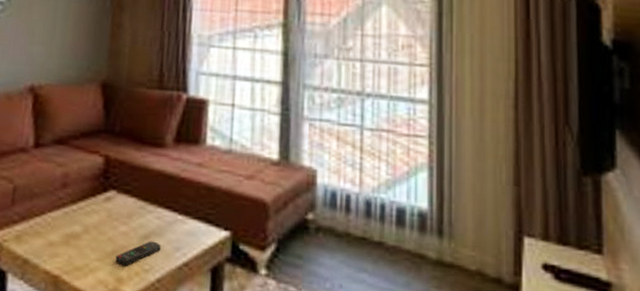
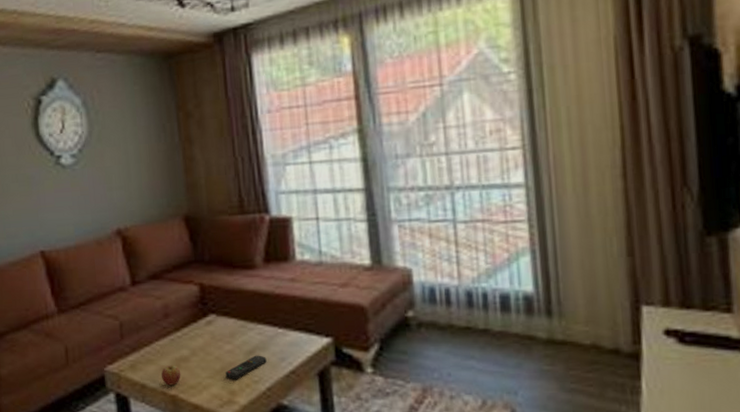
fruit: none [46,240,69,265] -> present [160,365,181,386]

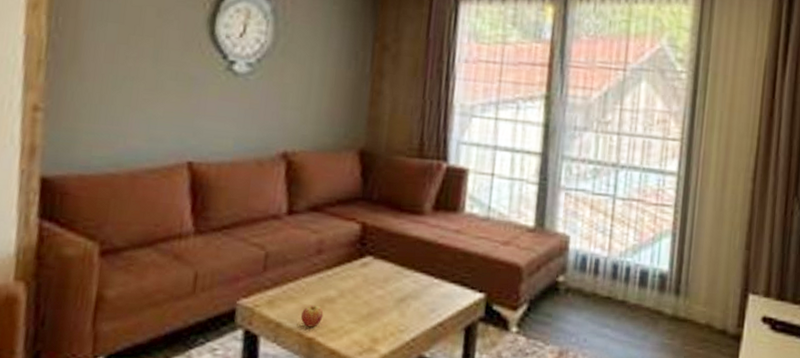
remote control: present [225,355,267,379] -> none [371,303,417,327]

